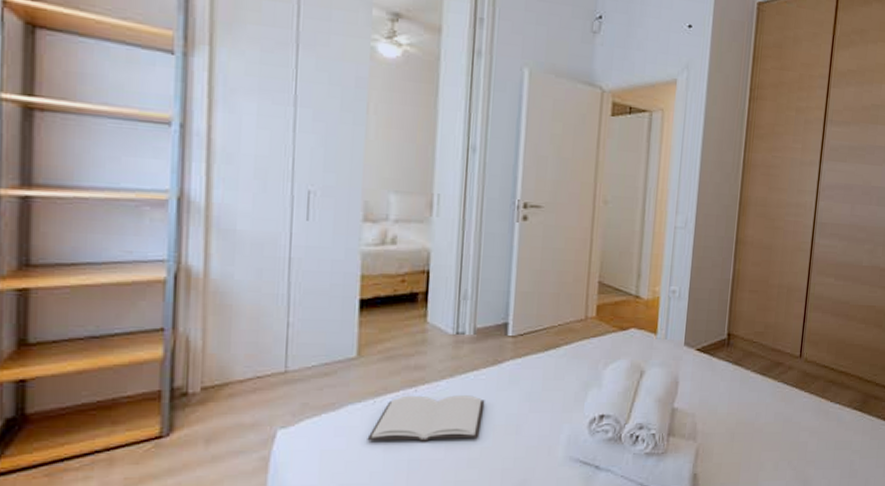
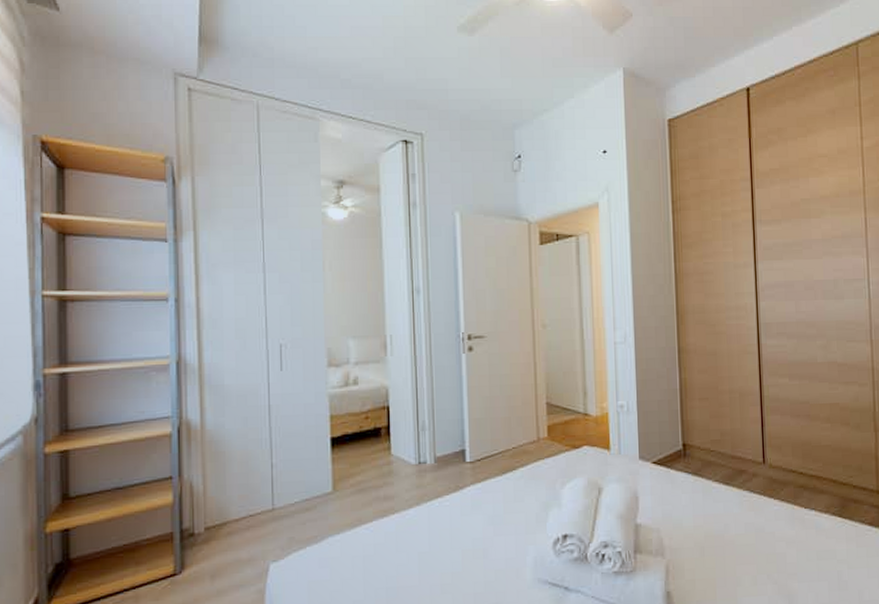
book: present [367,395,485,442] -> none [348,522,451,571]

